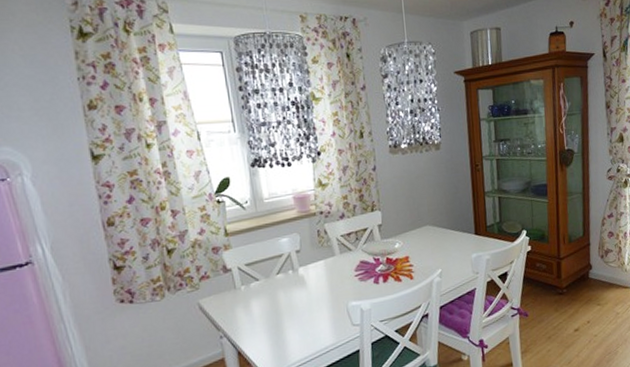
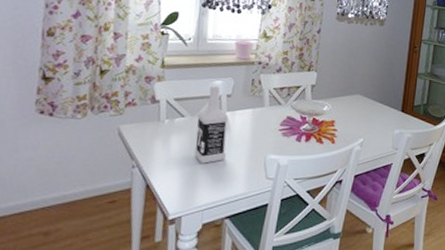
vodka: none [271,243,308,323] -> present [194,85,229,164]

